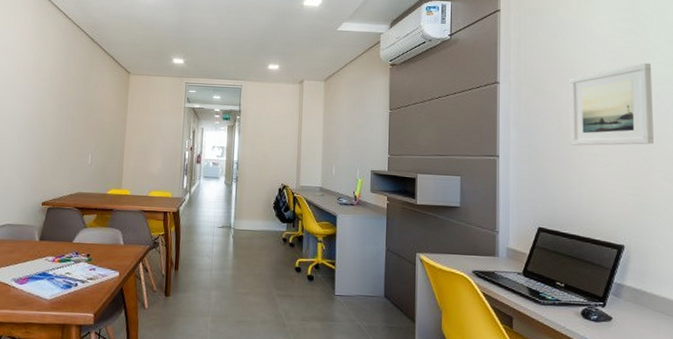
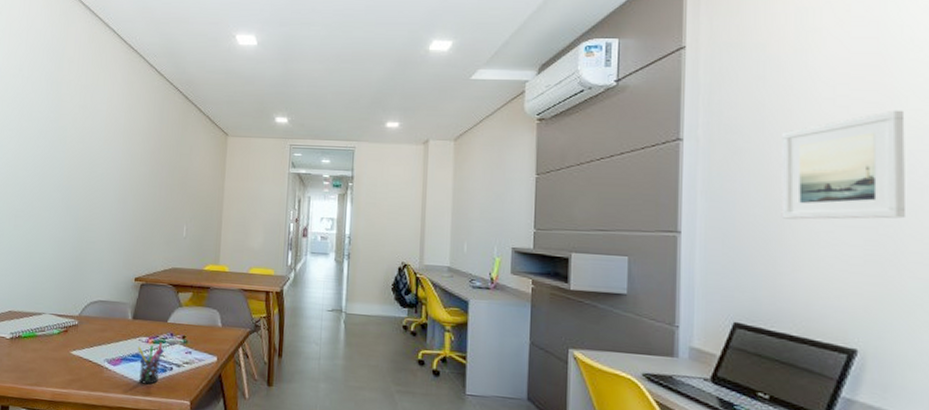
pen holder: none [44,260,71,300] -> present [138,342,165,385]

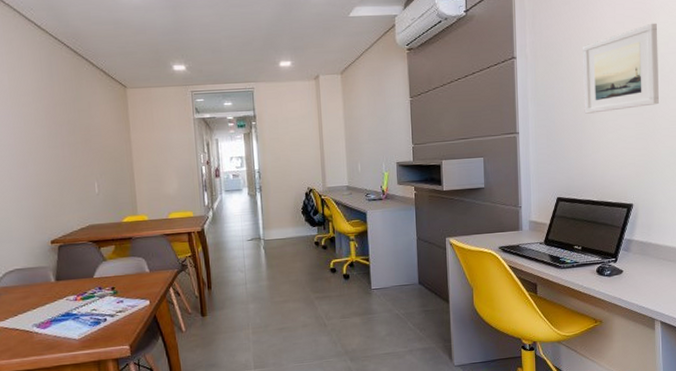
pen holder: present [138,342,165,385] -> none [67,297,96,340]

